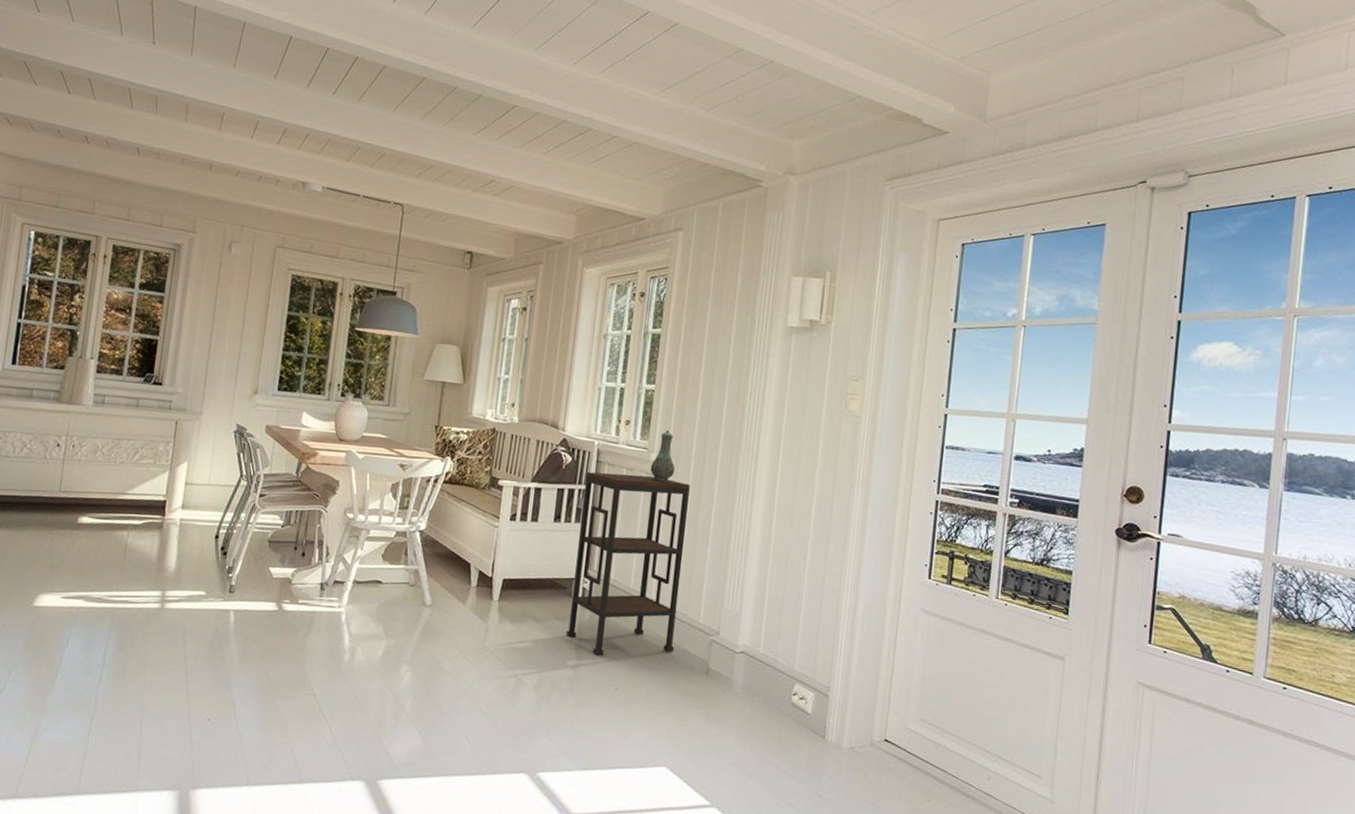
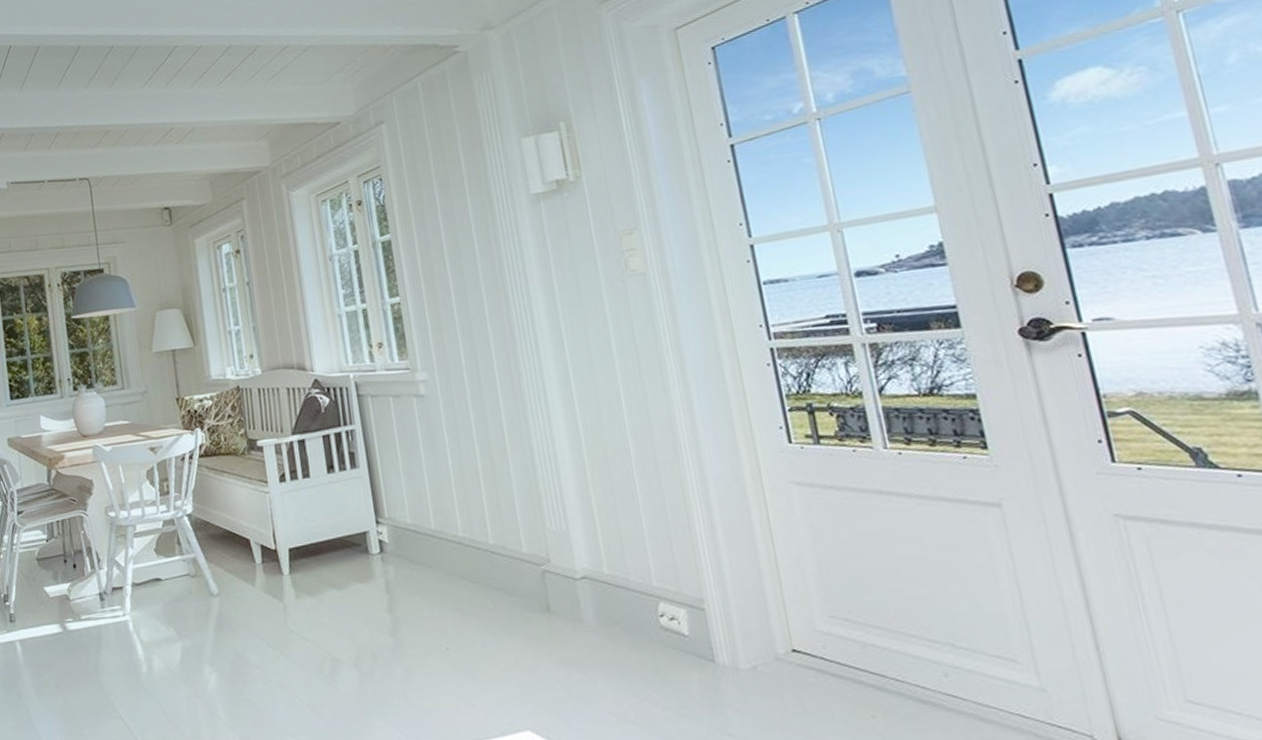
shelving unit: present [566,471,690,656] -> none [349,397,503,615]
vase: present [650,430,675,483] -> none [418,343,448,403]

